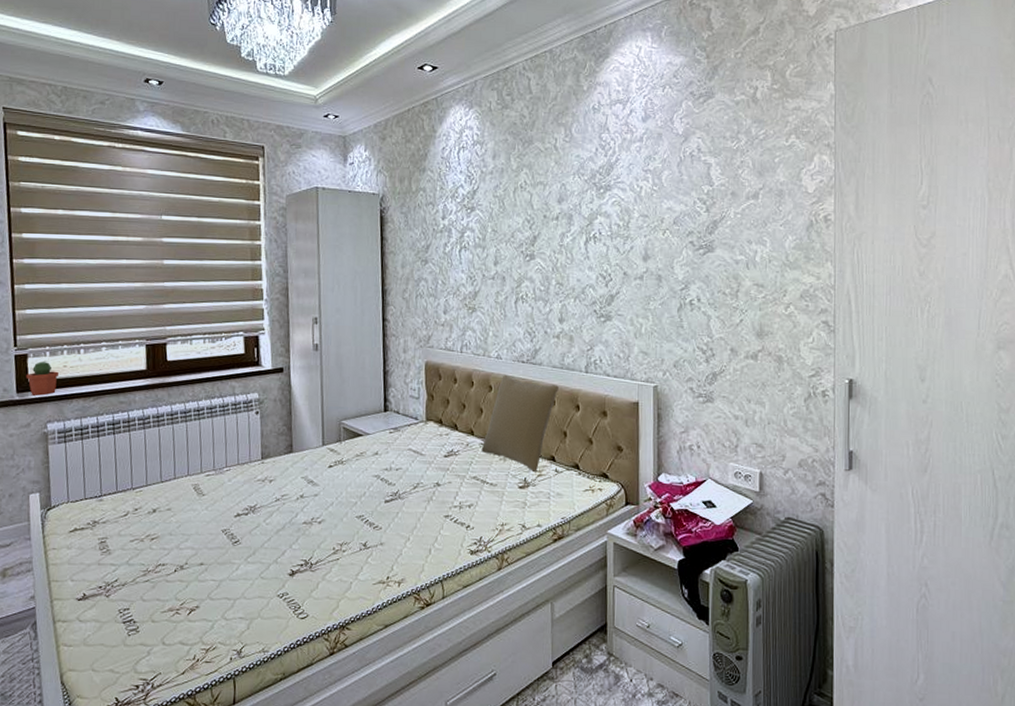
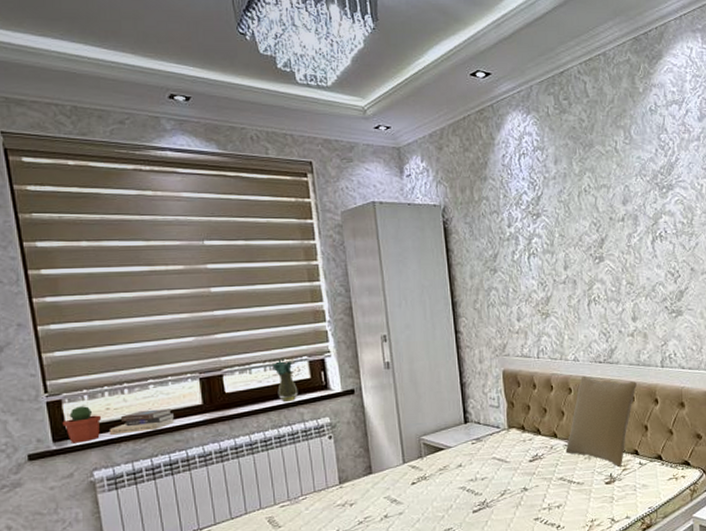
books: none [65,370,121,392] -> present [110,409,175,436]
vase: none [211,331,232,375] -> present [272,357,298,403]

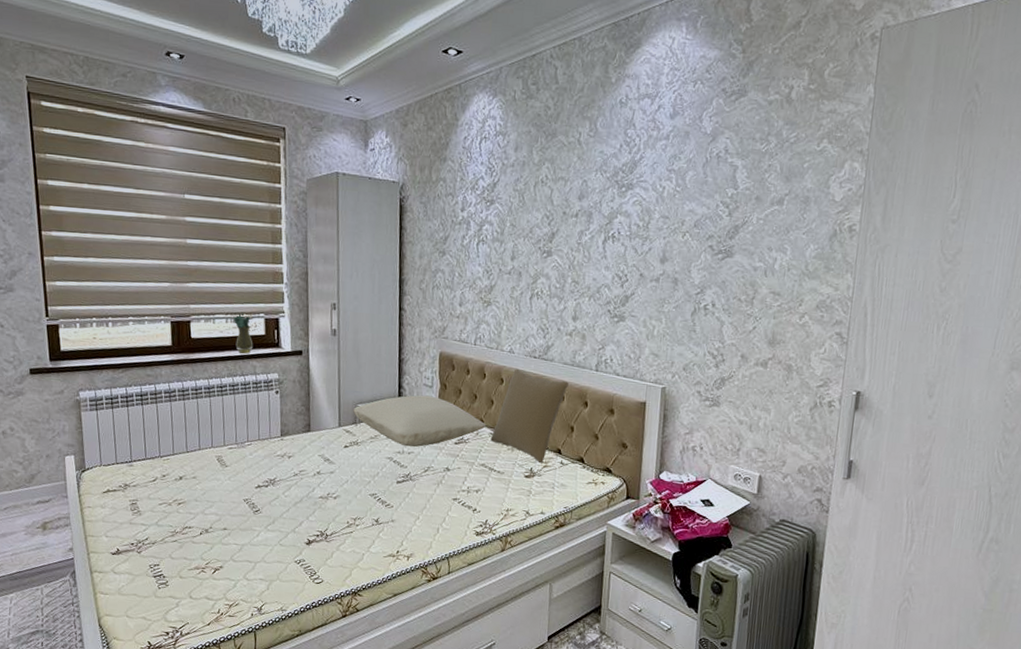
succulent plant: present [62,406,102,443] -> none [58,332,90,365]
books: present [110,409,175,436] -> none [95,343,148,363]
pillow: none [417,416,560,473] -> present [353,394,486,448]

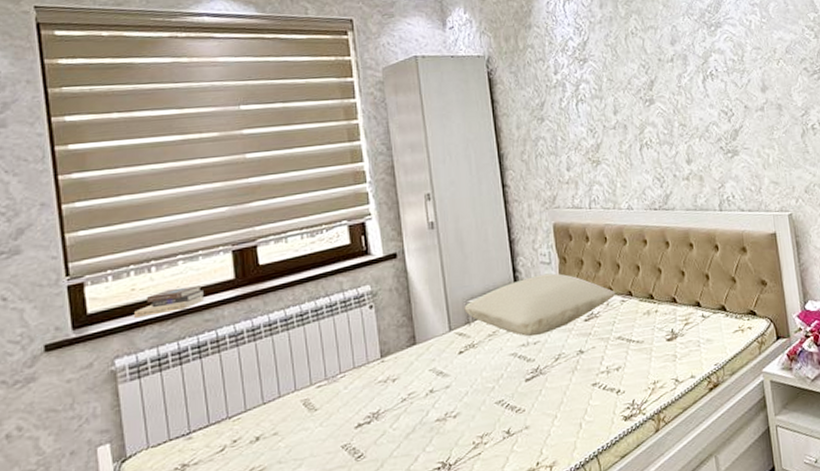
books: none [95,343,148,363] -> present [135,285,205,319]
vase: present [233,312,253,355] -> none [310,223,337,272]
pillow: present [490,369,568,463] -> none [622,225,695,321]

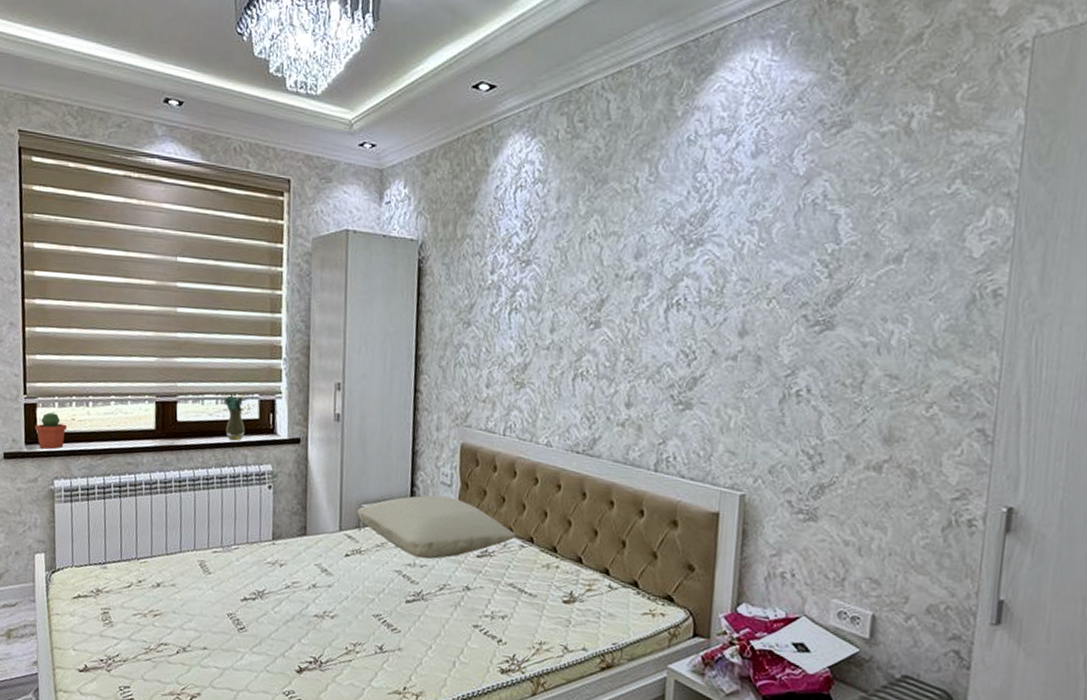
succulent plant: none [83,288,127,330] -> present [34,412,68,450]
books: present [135,285,205,319] -> none [72,426,130,449]
vase: none [310,223,337,272] -> present [224,392,246,442]

